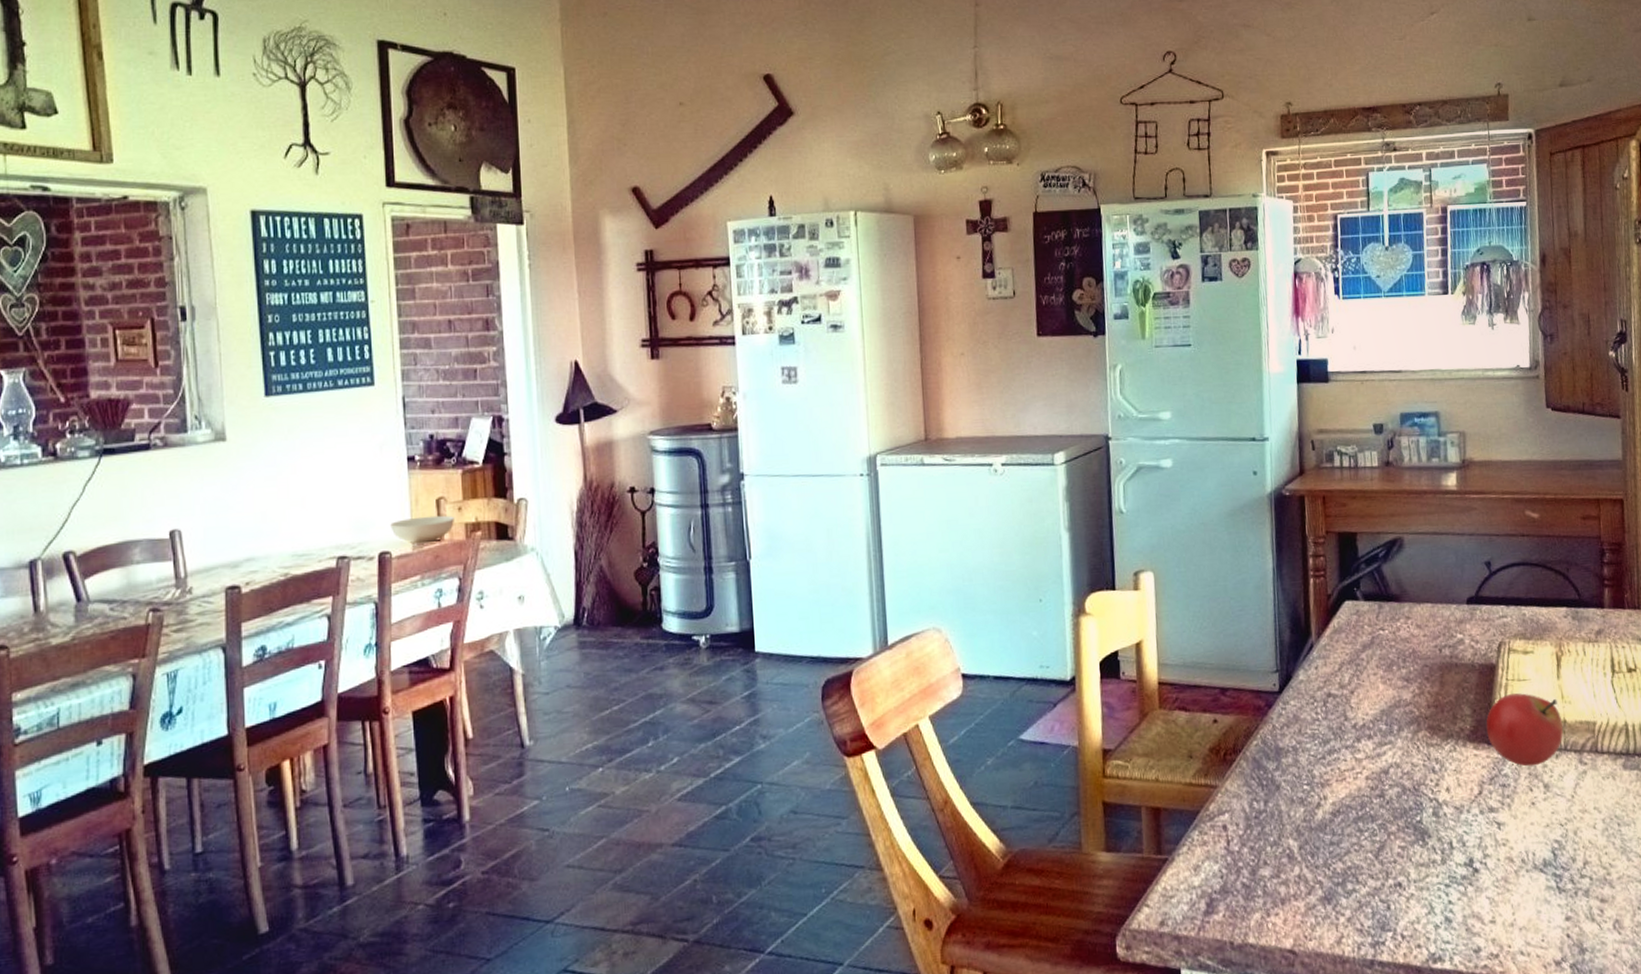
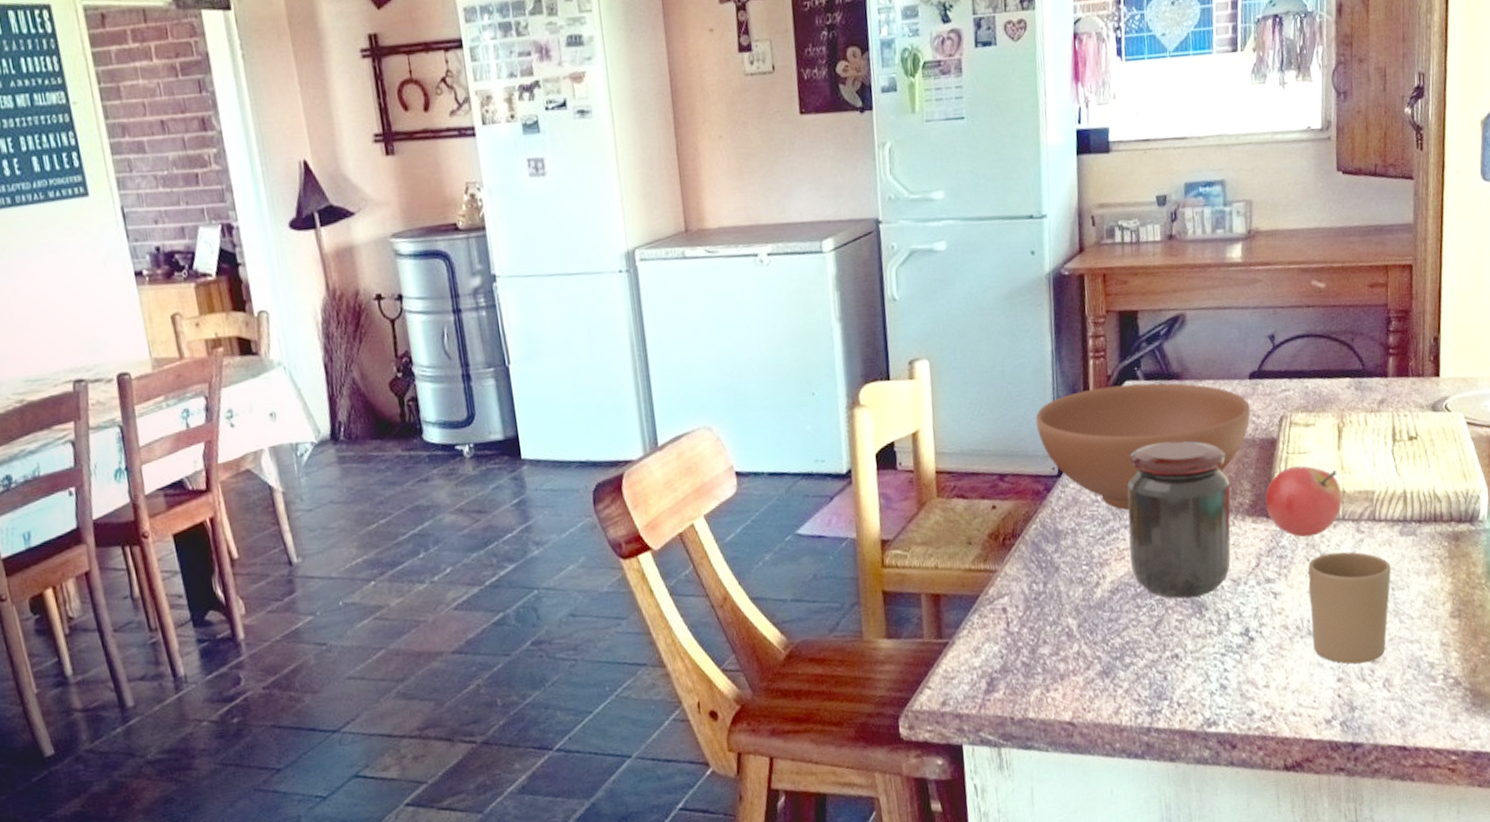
bowl: present [390,515,454,544] -> none [125,332,193,364]
bowl: none [1257,604,1469,730] -> present [1035,383,1251,510]
jar: none [1348,662,1453,824] -> present [1127,440,1231,599]
mug: none [1531,783,1616,903] -> present [1308,551,1391,664]

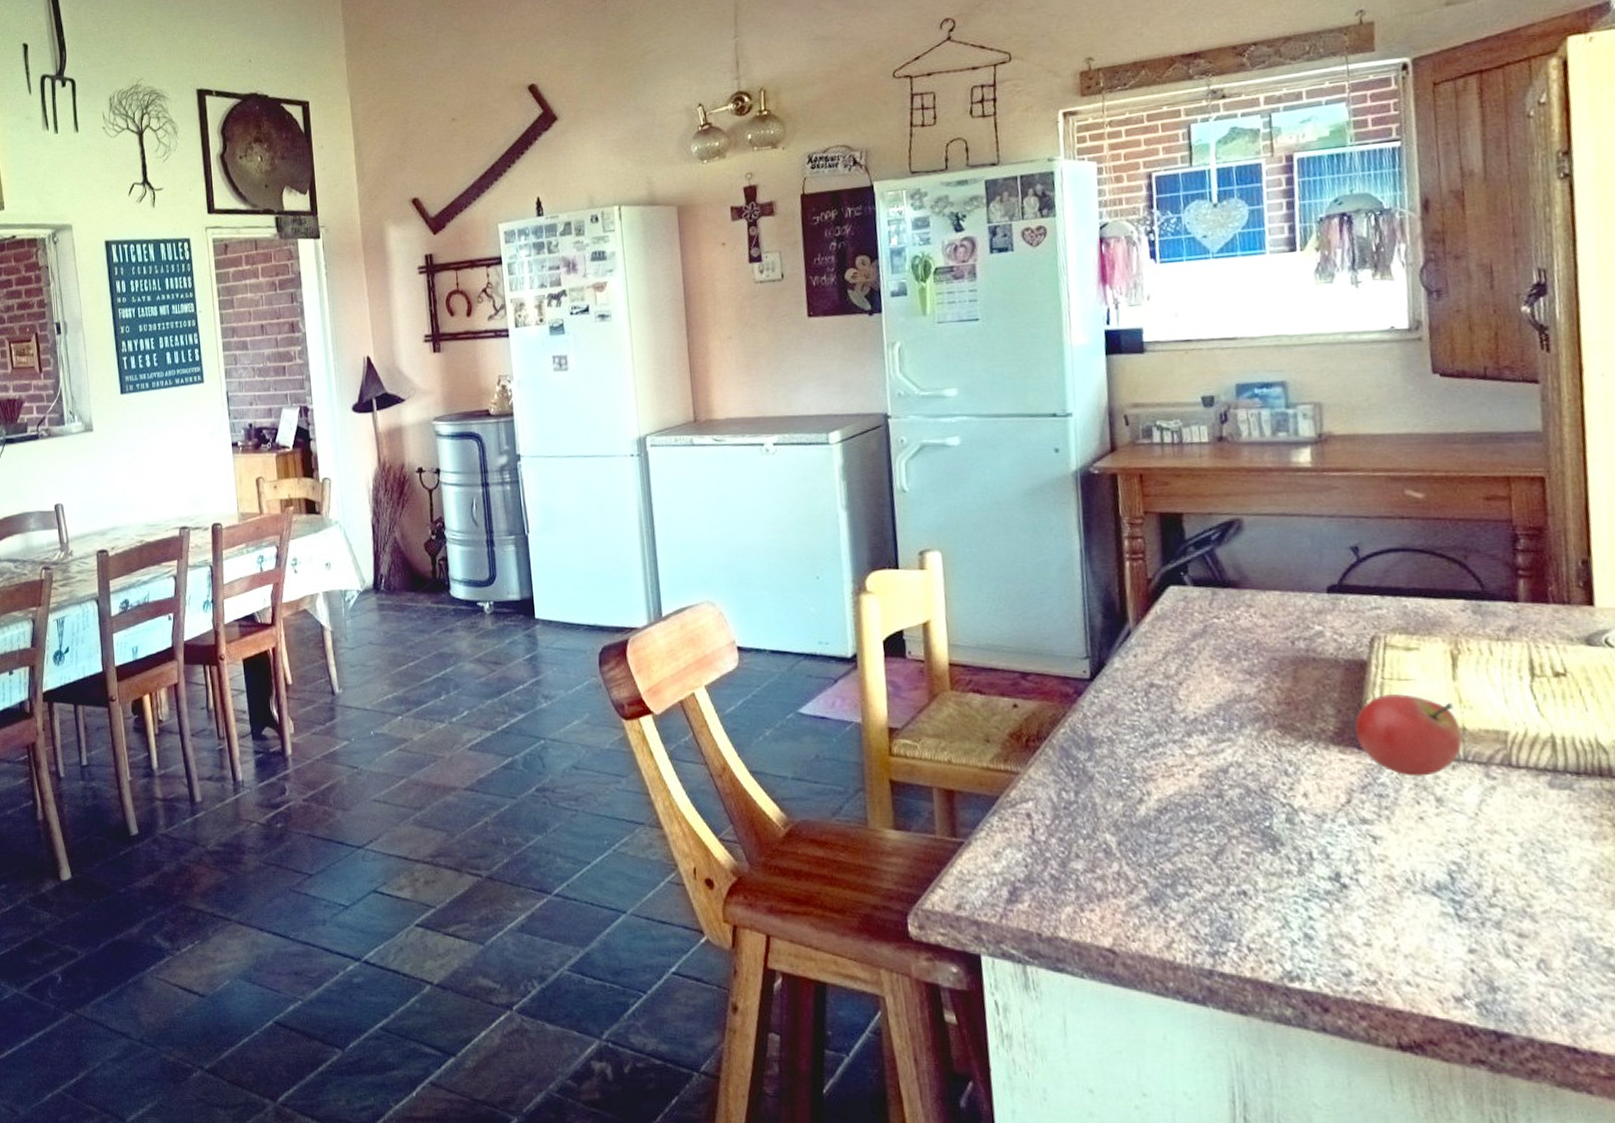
bowl: present [1035,383,1251,510] -> none [1062,589,1331,723]
jar: present [1127,440,1231,599] -> none [1175,653,1312,829]
mug: present [1308,551,1391,664] -> none [1419,798,1540,936]

